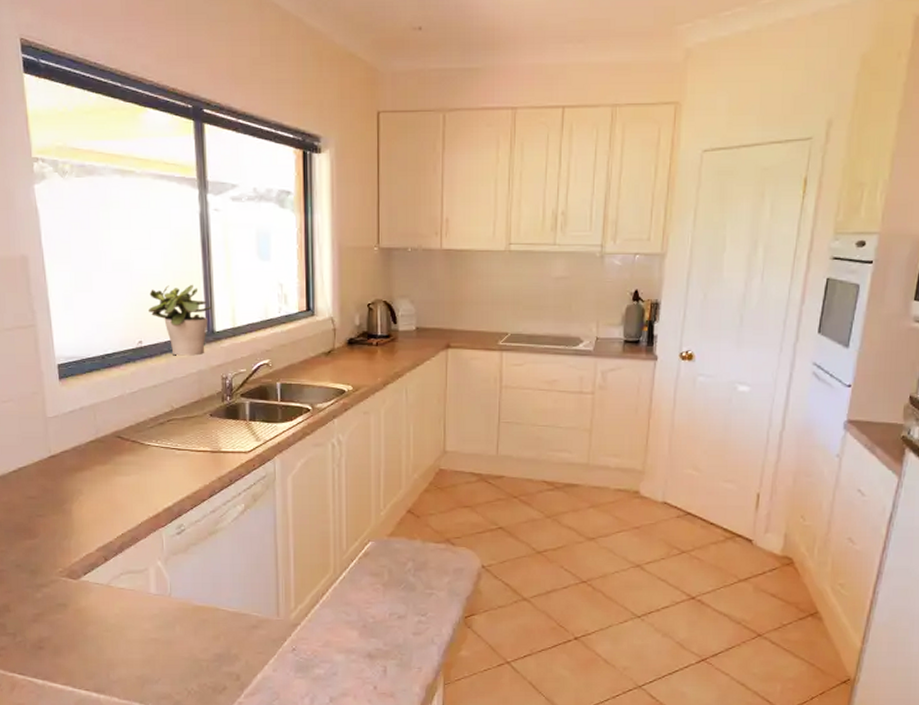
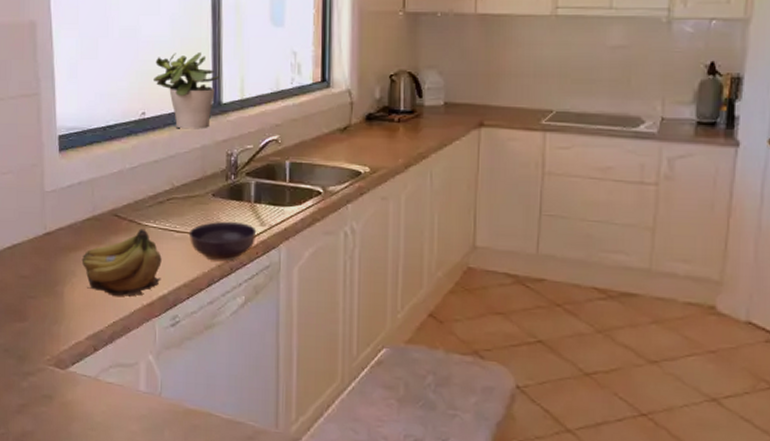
fruit: none [87,448,166,511] -> present [81,229,162,297]
bowl: none [189,438,253,474] -> present [188,221,257,262]

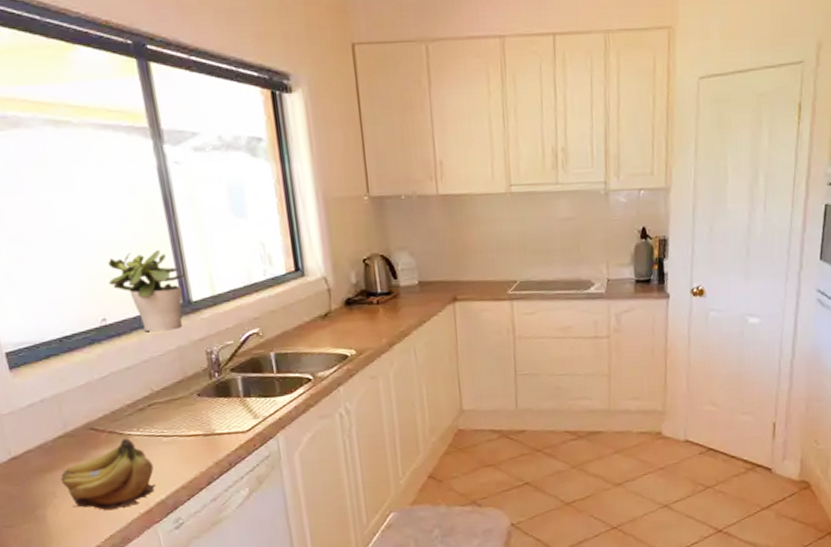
bowl: present [188,221,257,262] -> none [178,418,251,460]

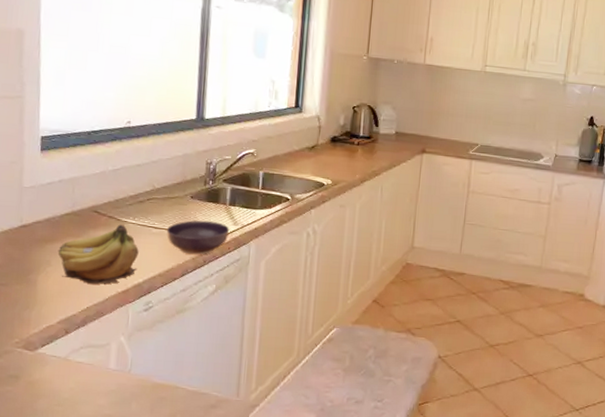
potted plant: present [107,249,185,332] -> none [141,71,204,140]
bowl: none [178,418,251,460] -> present [166,220,230,255]

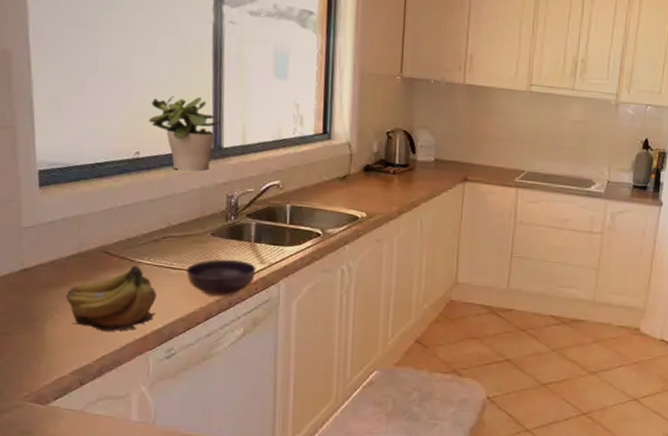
potted plant: none [141,71,204,140] -> present [149,95,220,172]

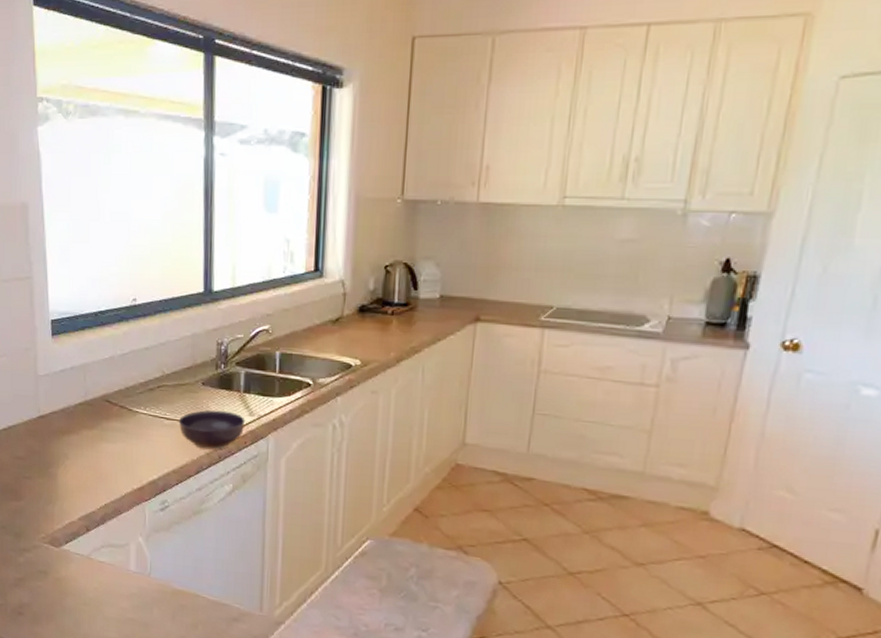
fruit: present [65,265,157,332] -> none [74,415,152,481]
potted plant: present [149,95,220,172] -> none [145,237,211,317]

